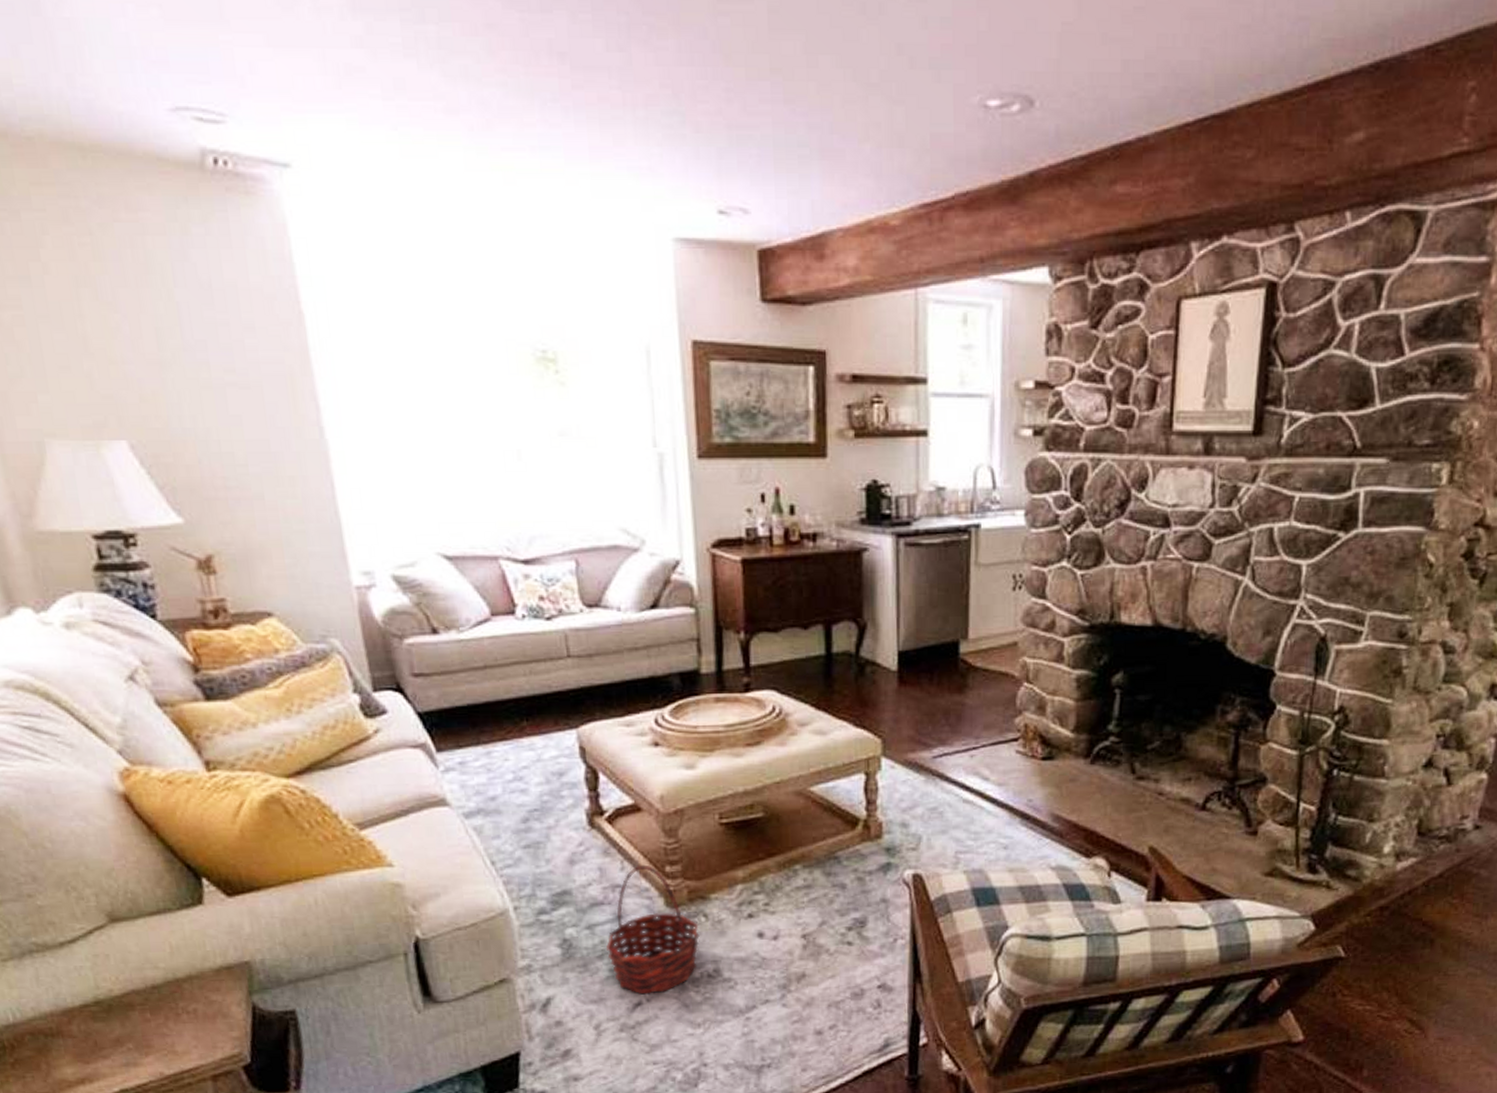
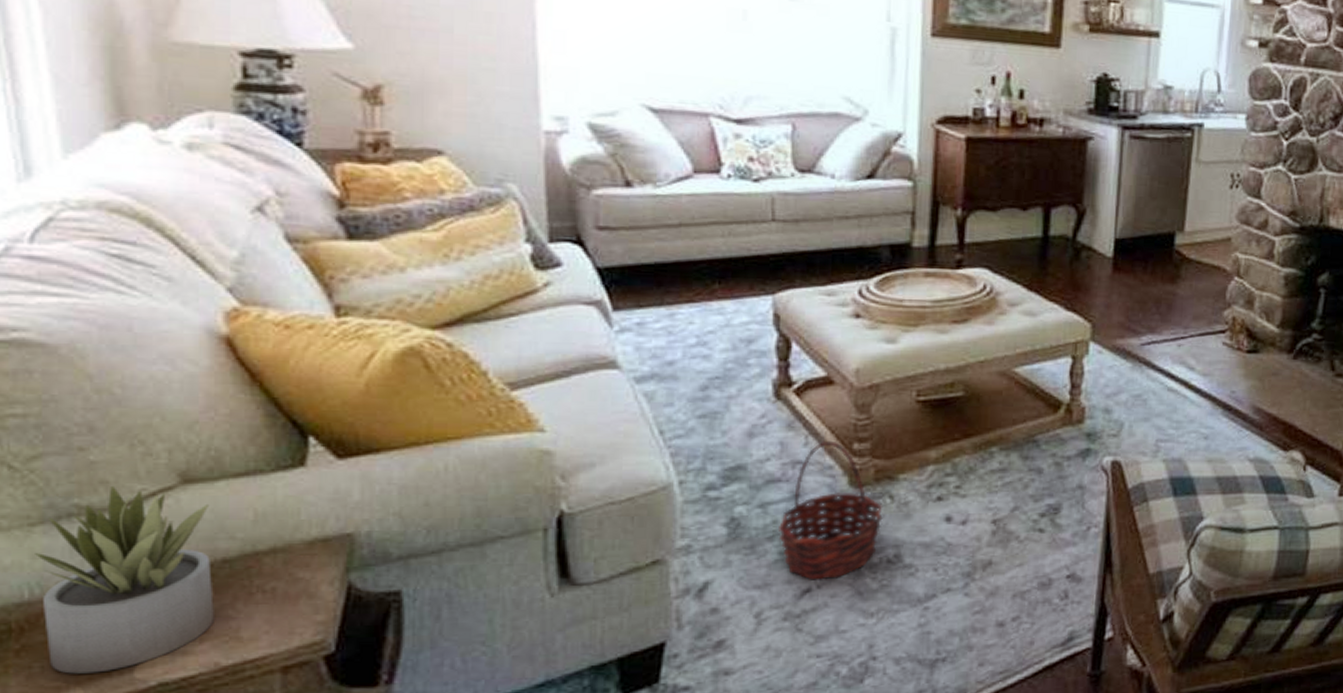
succulent plant: none [11,925,154,1082] -> present [35,485,214,674]

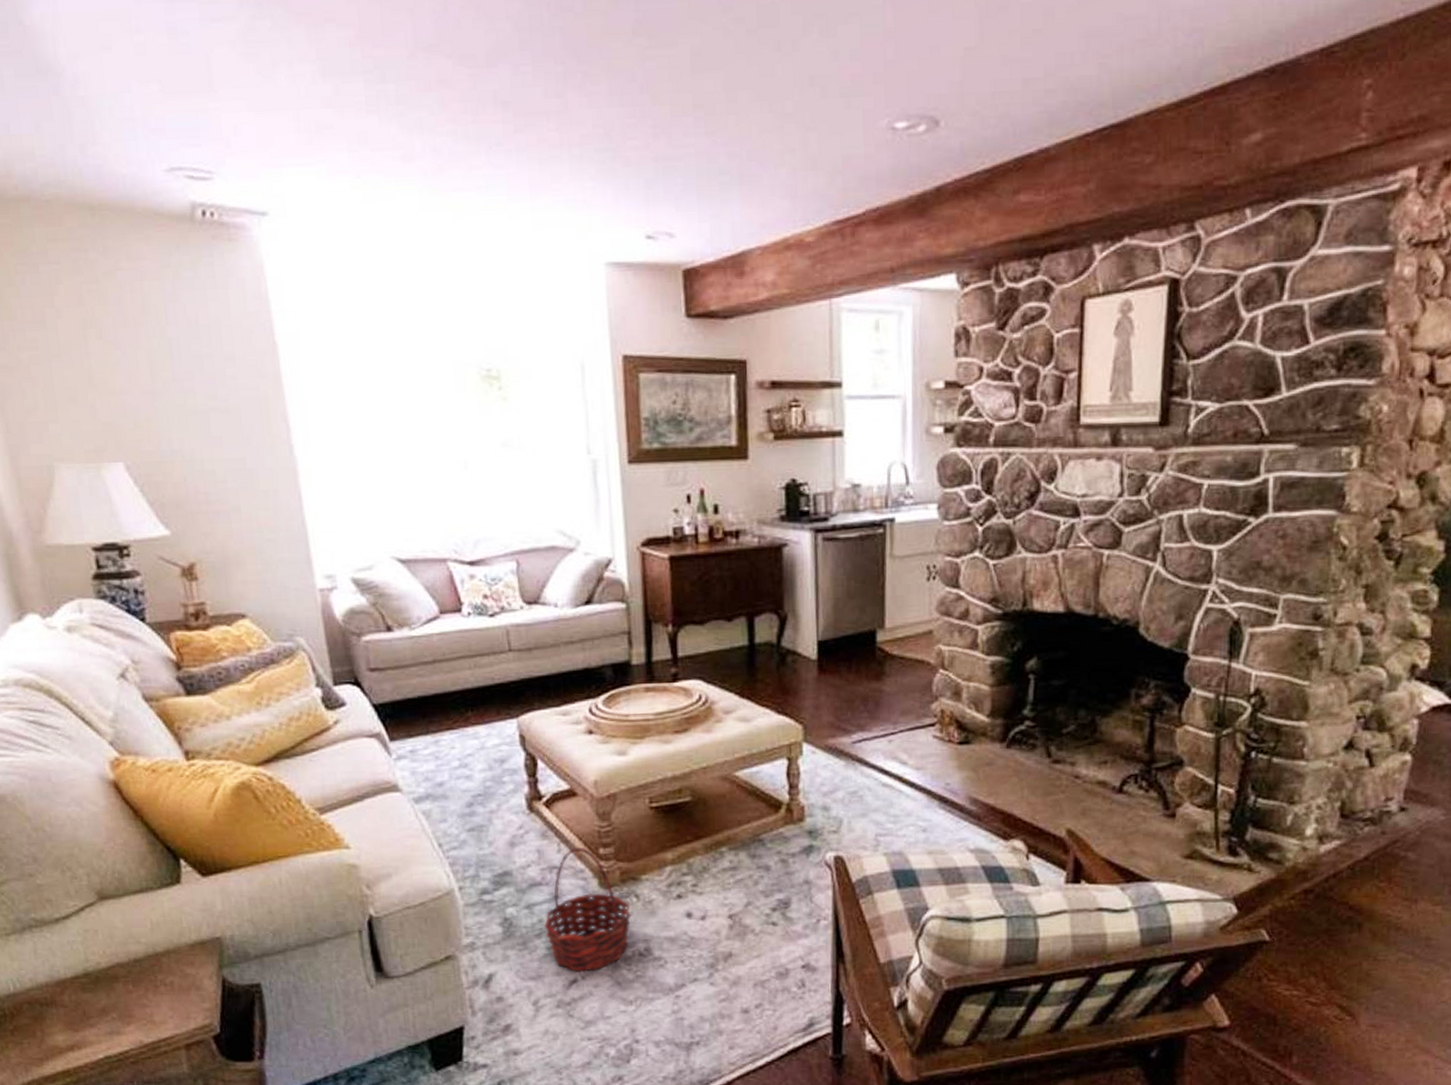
succulent plant: present [35,485,214,674] -> none [13,903,135,1049]

